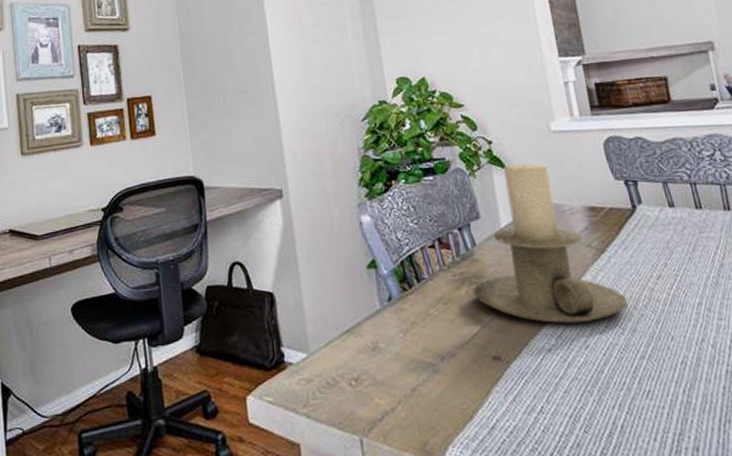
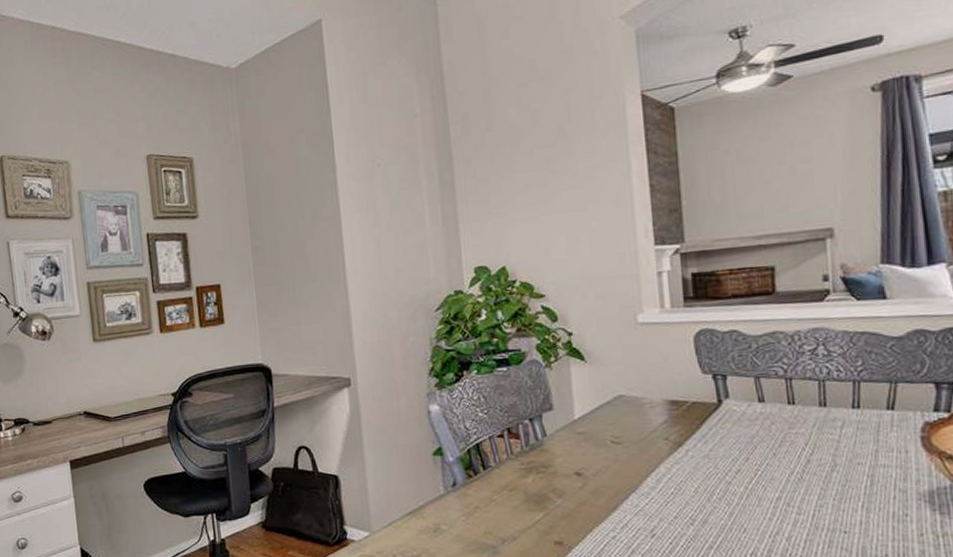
candle holder: present [473,163,628,324] -> none [540,355,702,513]

